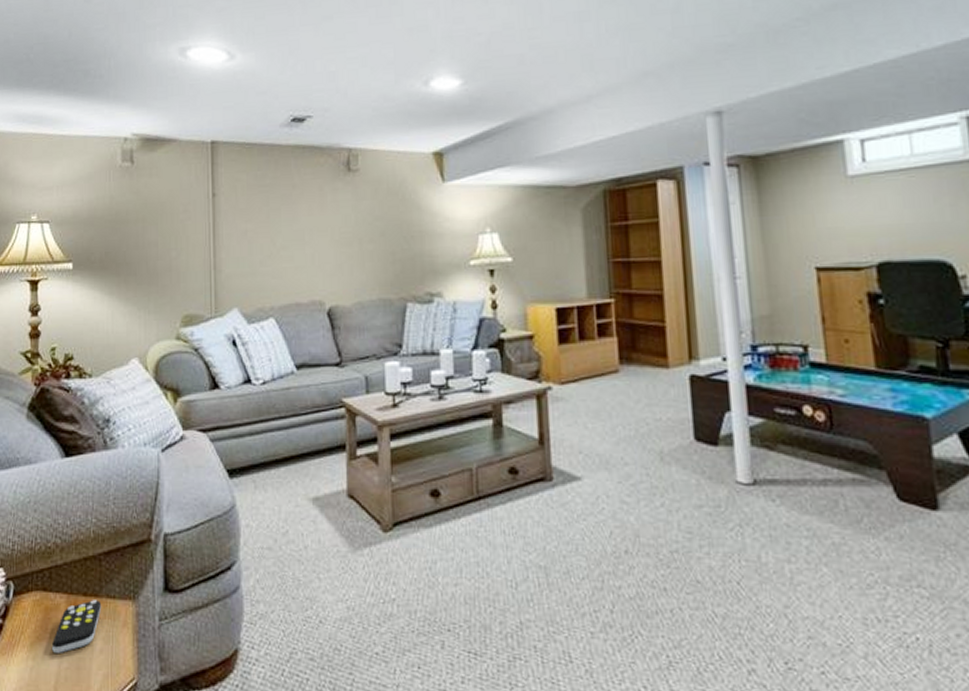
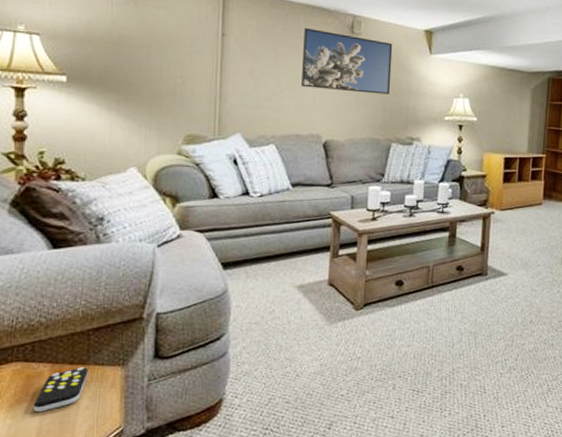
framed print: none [296,172,399,244] -> present [301,28,393,95]

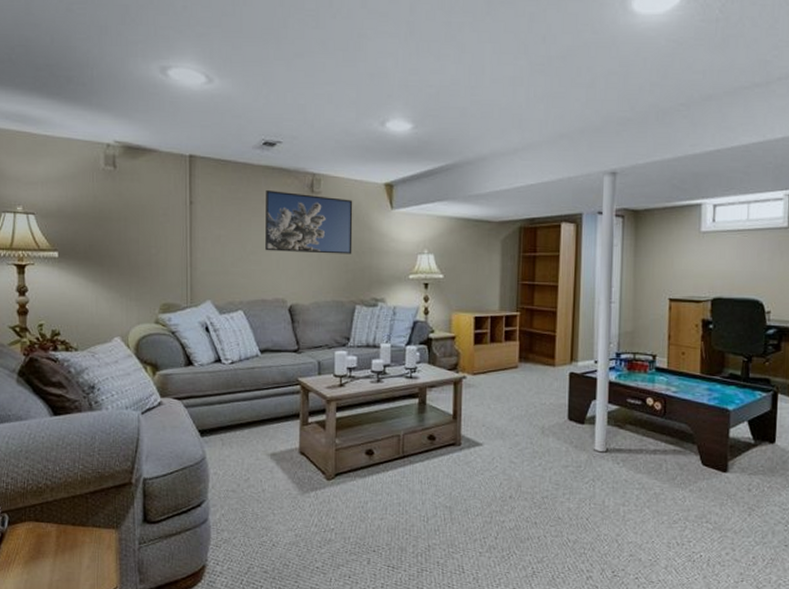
remote control: present [32,367,89,412] -> none [44,528,89,569]

